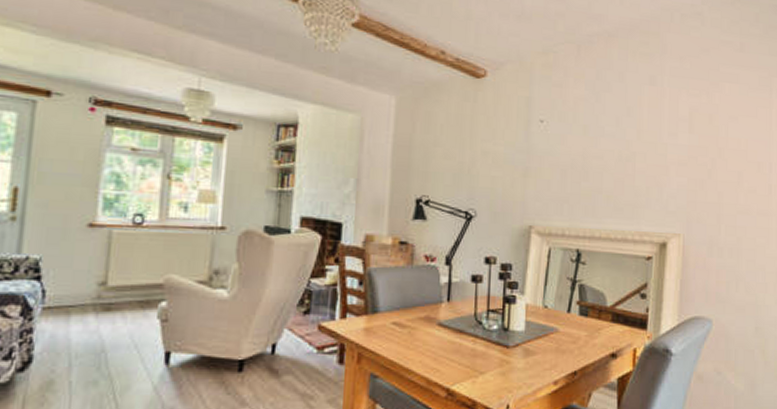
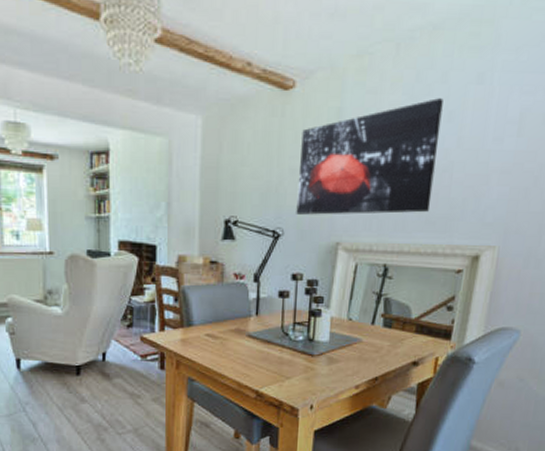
wall art: none [489,95,622,199] -> present [296,98,443,215]

